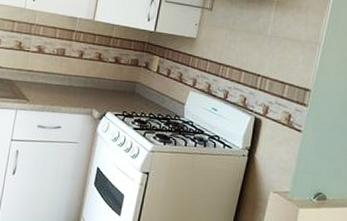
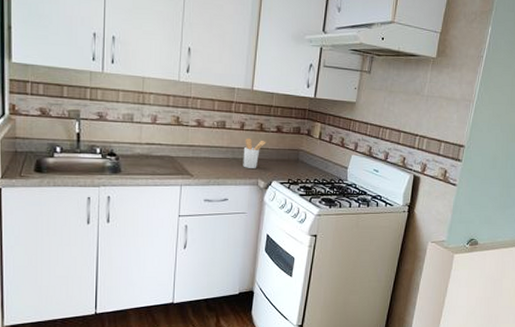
utensil holder: none [78,67,104,98] -> present [243,138,266,168]

